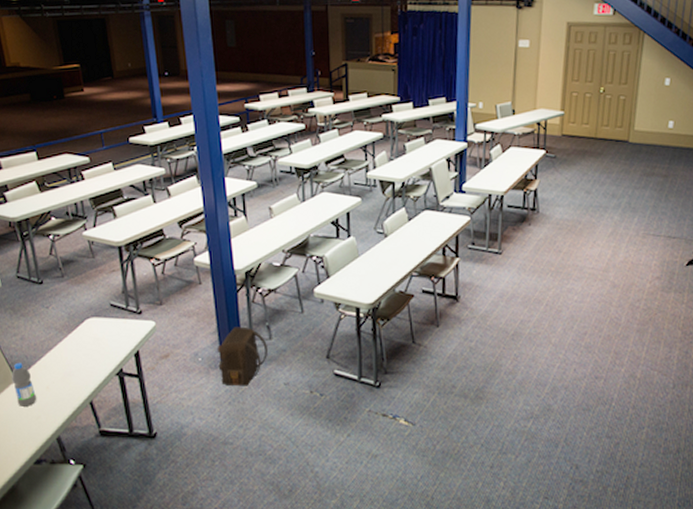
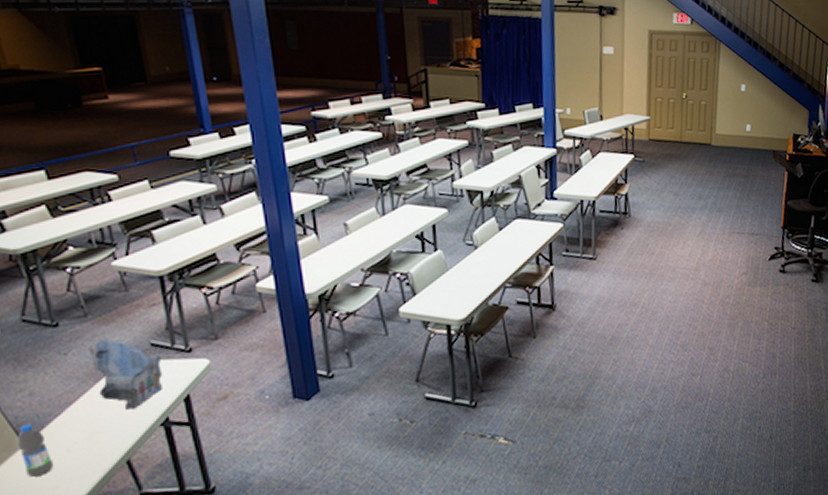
plastic bag: none [64,296,119,359] -> present [88,338,164,410]
backpack: present [217,326,269,386] -> none [287,356,349,423]

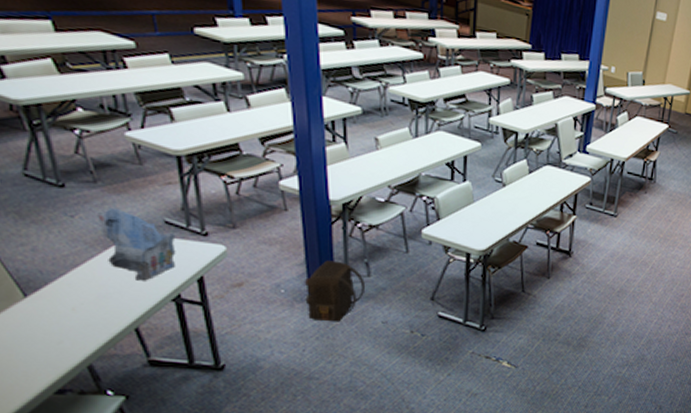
water bottle: present [17,423,54,477] -> none [18,277,58,329]
backpack: none [287,356,349,423] -> present [304,260,366,322]

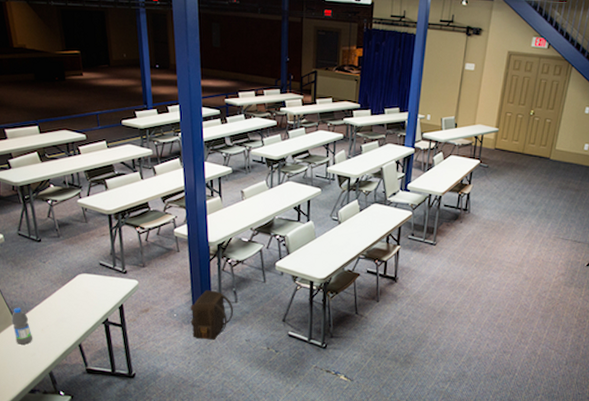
water bottle: none [18,277,58,329] -> present [11,307,33,345]
plastic bag: present [97,207,176,281] -> none [59,255,106,309]

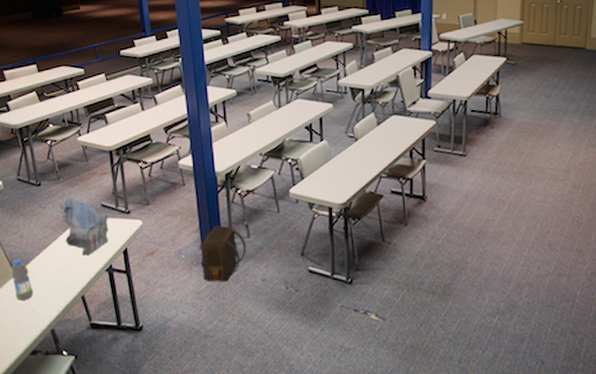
plastic bag: none [59,255,106,309] -> present [60,197,109,256]

